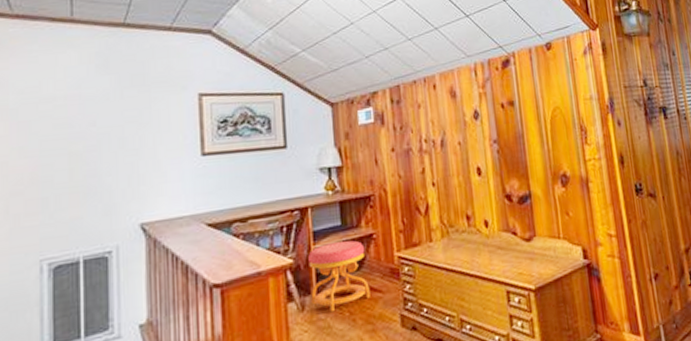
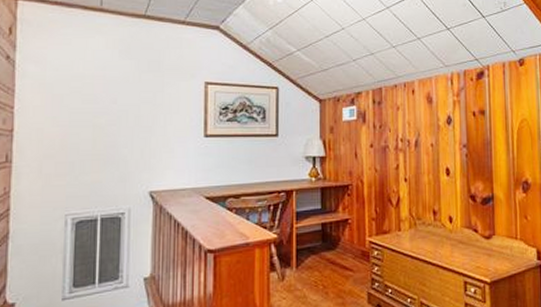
stool: present [308,240,370,312] -> none [291,223,342,284]

